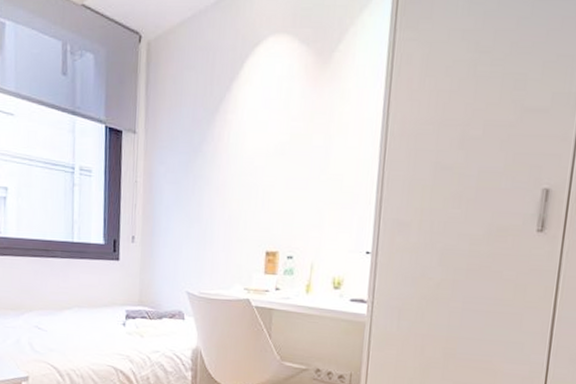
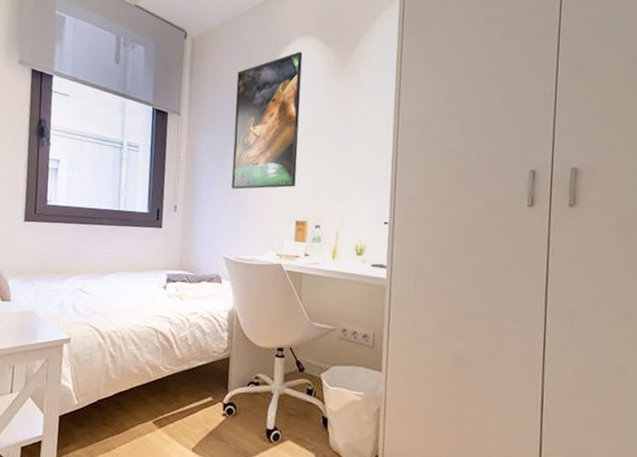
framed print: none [193,53,275,217] -> present [231,52,303,190]

